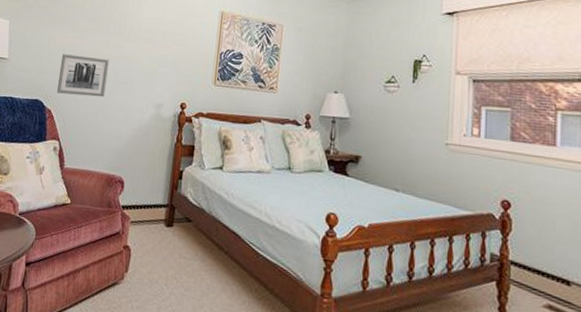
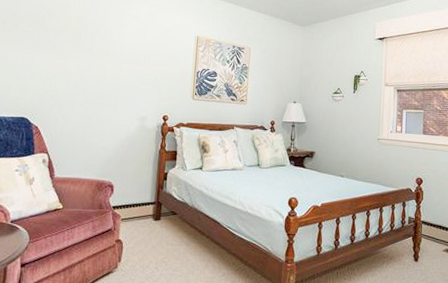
wall art: present [57,54,109,98] -> none [42,75,94,113]

